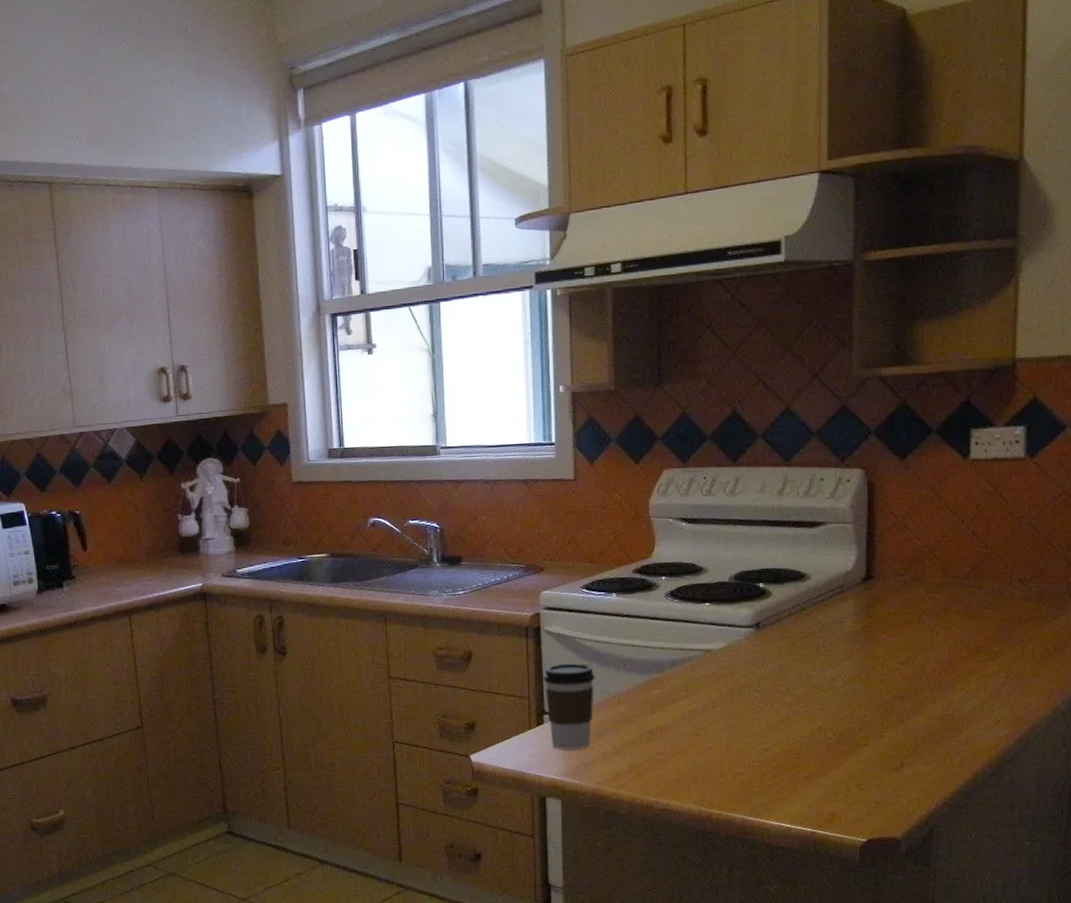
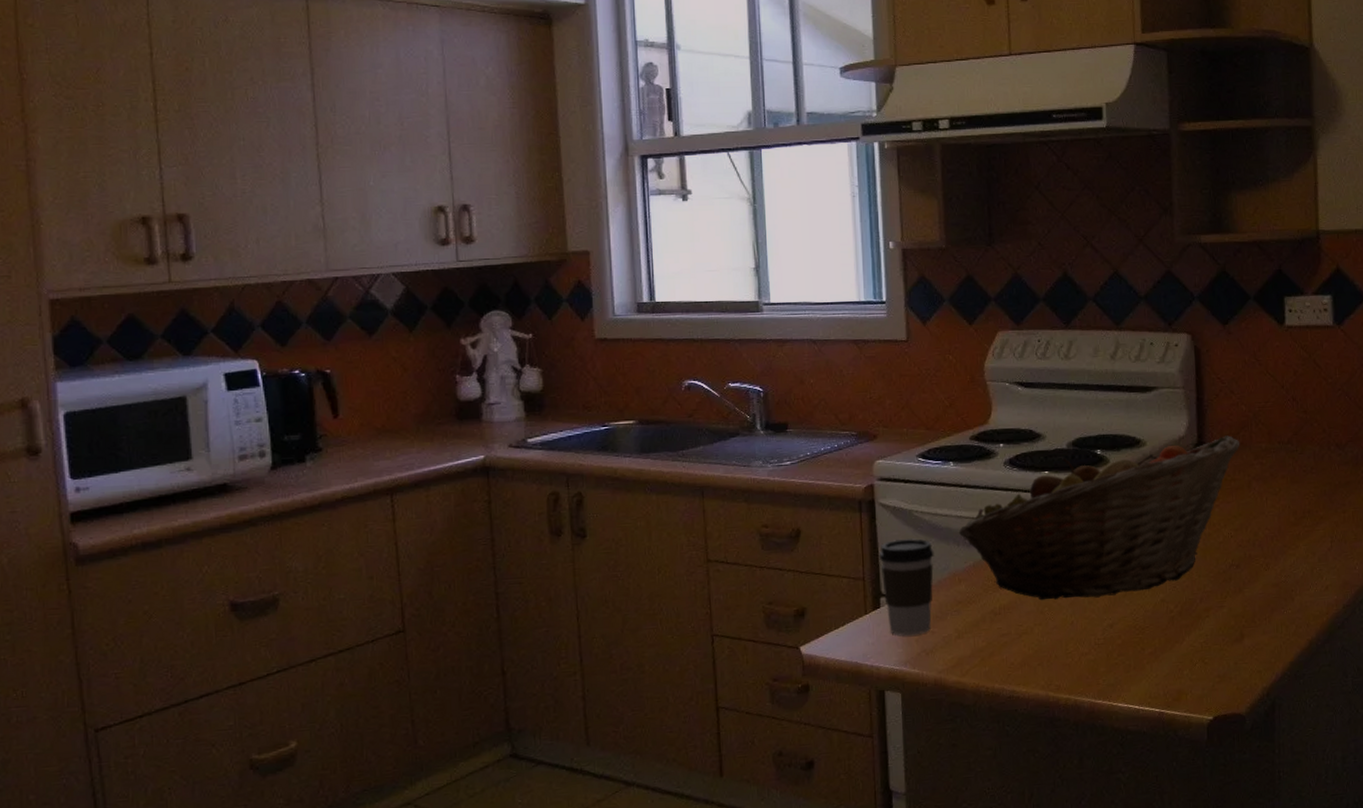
fruit basket: none [619,570,912,723] -> present [958,435,1240,601]

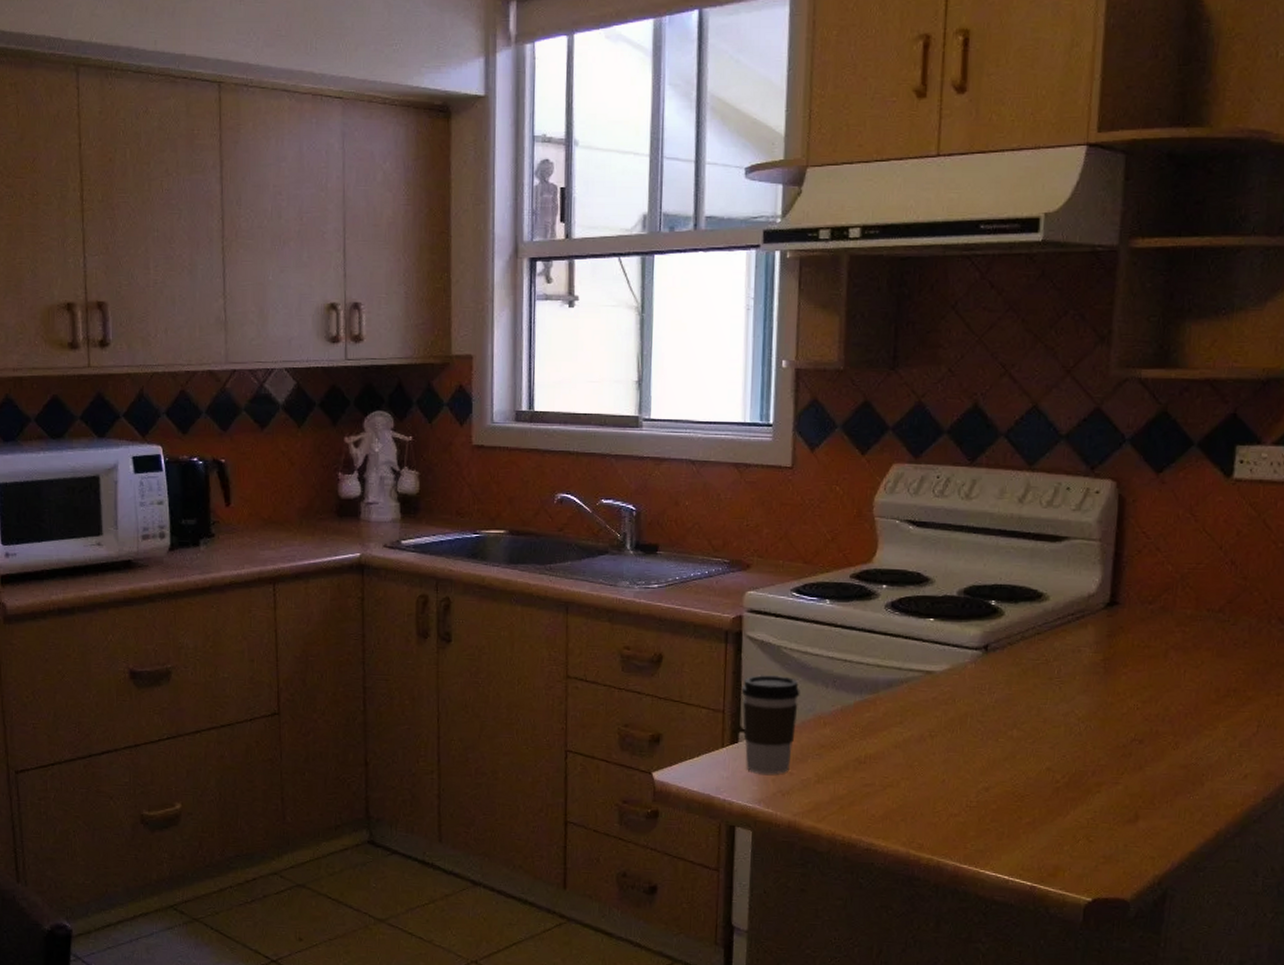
fruit basket: present [958,435,1240,601] -> none [828,597,1161,758]

